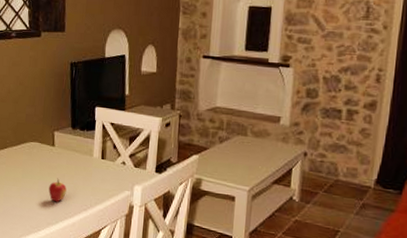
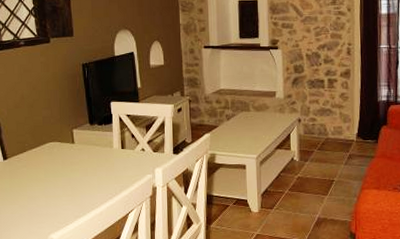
fruit: present [49,178,67,202] -> none [73,172,91,196]

